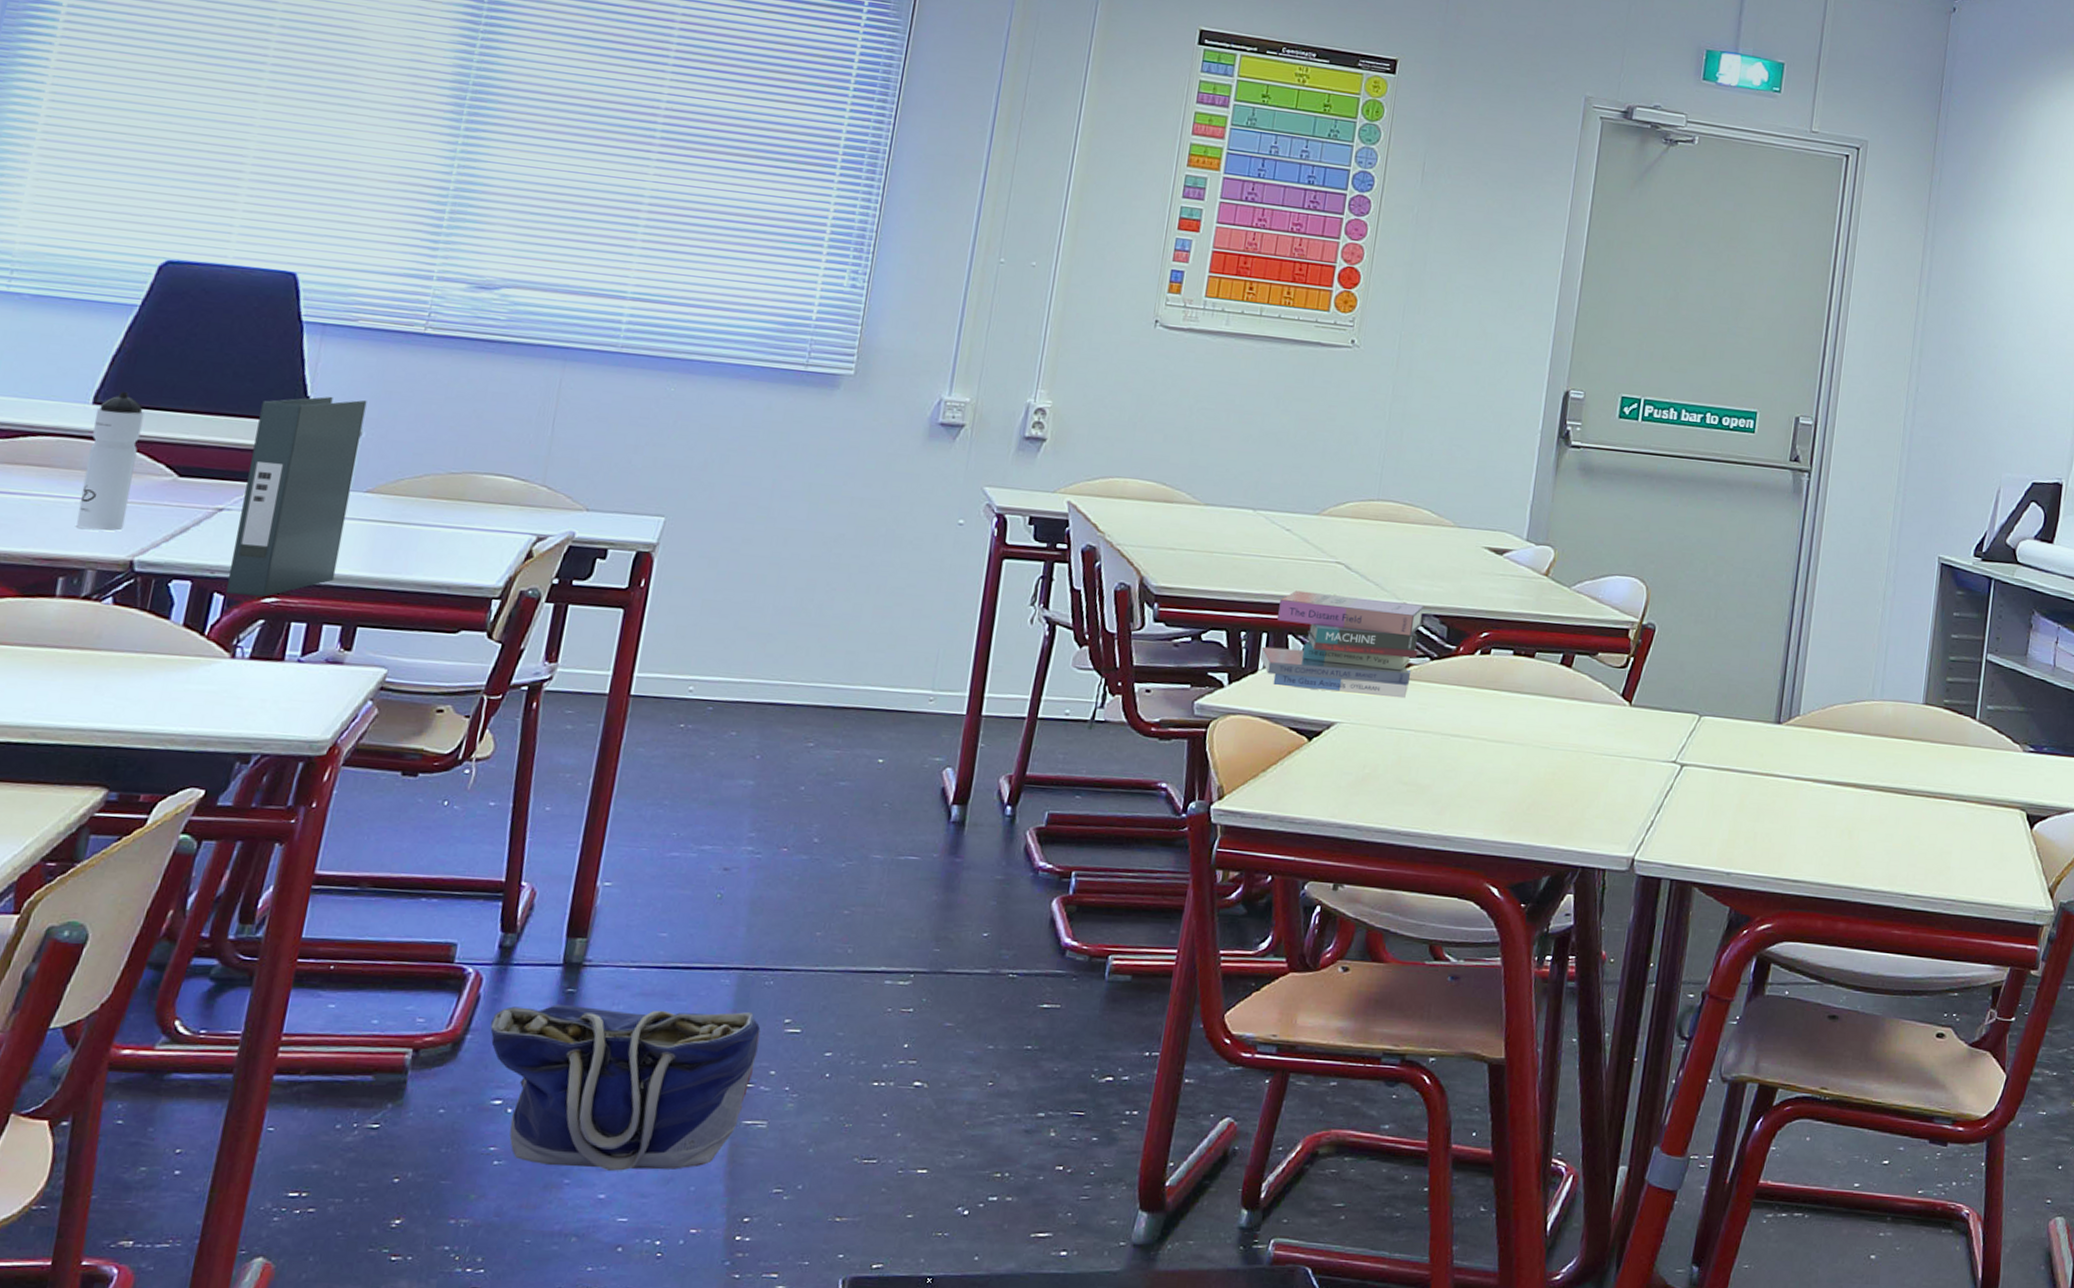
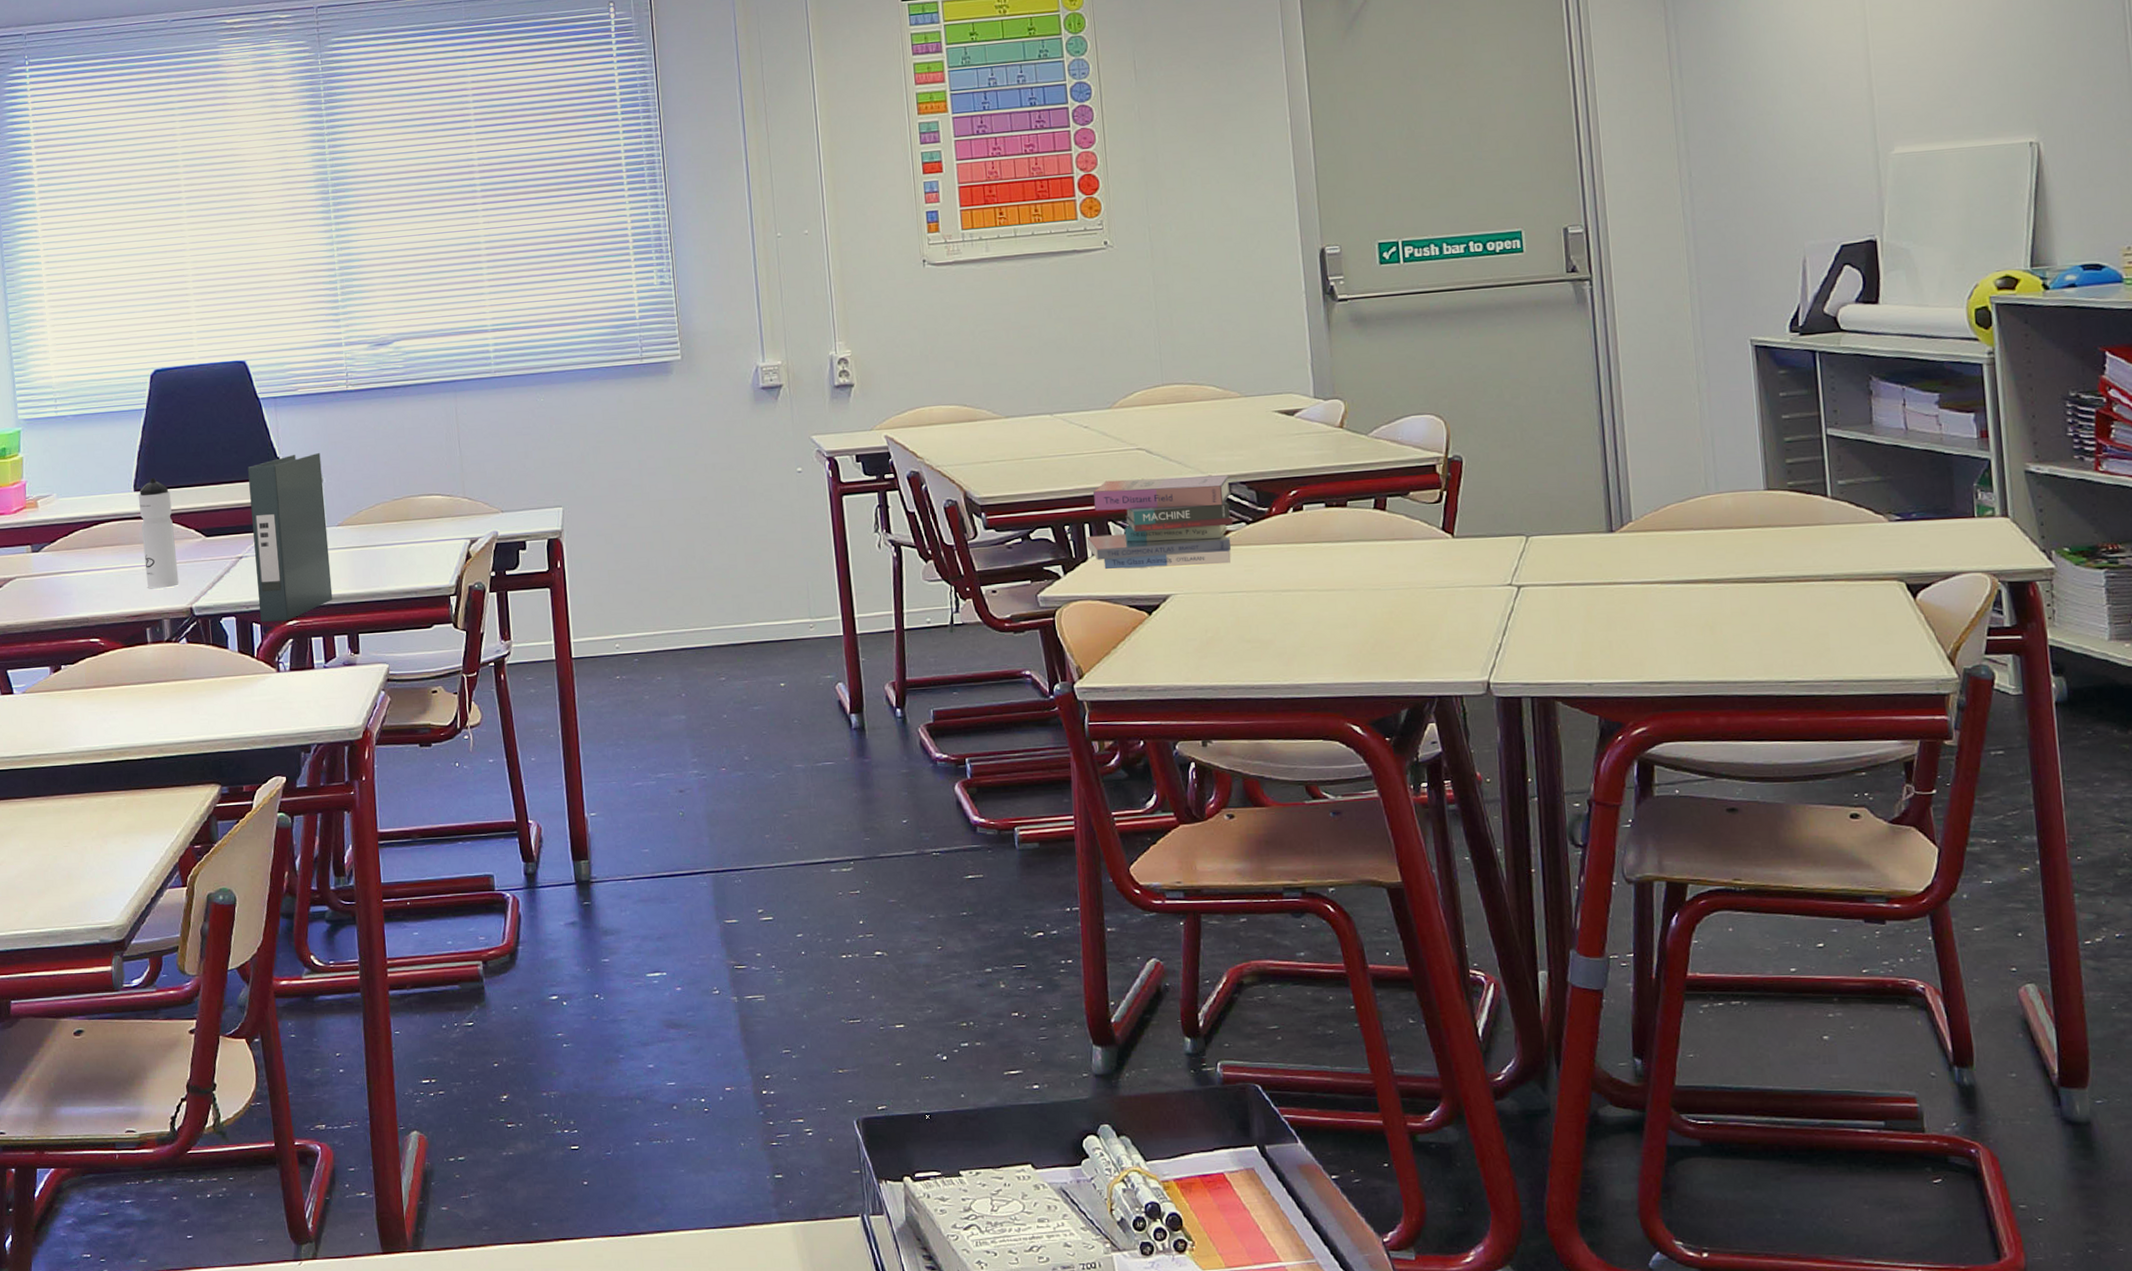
tote bag: present [490,1004,761,1171] -> none [533,907,743,1045]

